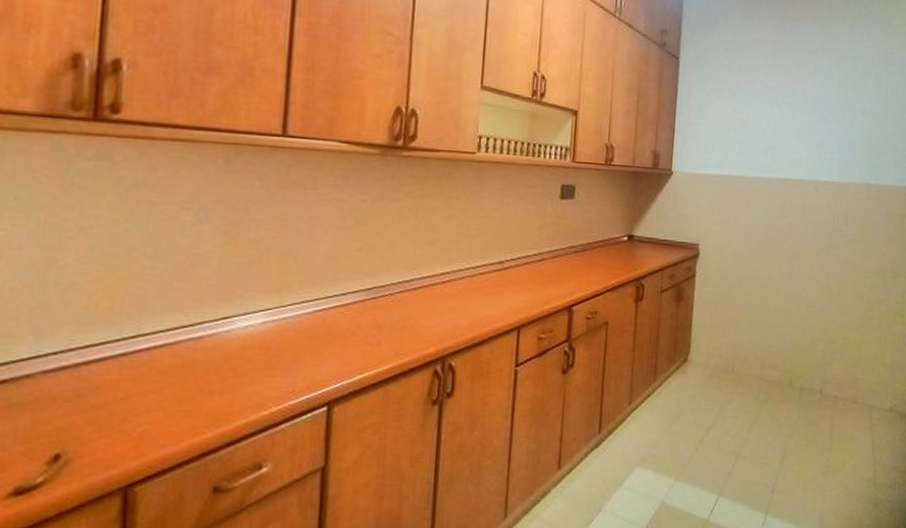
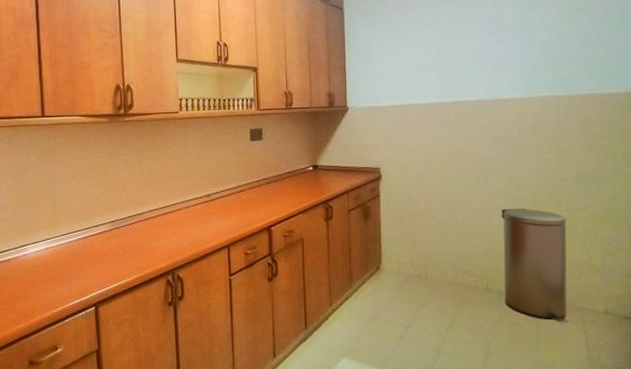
pedal bin: none [804,298,867,422] -> present [501,209,569,323]

